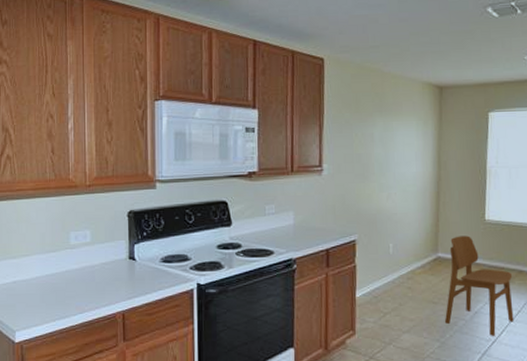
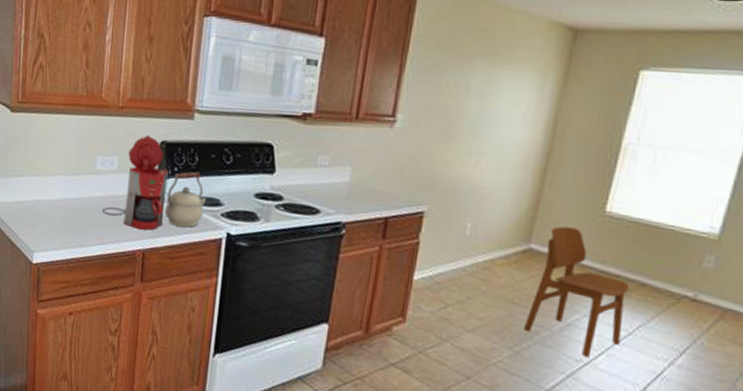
coffee maker: none [80,207,139,293] -> present [102,134,168,231]
kettle: none [139,233,175,284] -> present [164,171,206,228]

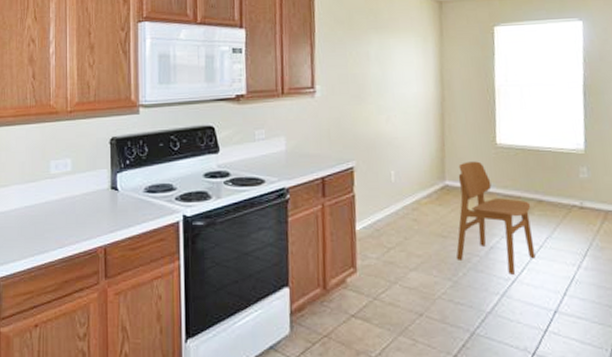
coffee maker: present [102,134,168,231] -> none [60,133,121,226]
kettle: present [164,171,206,228] -> none [121,161,159,216]

